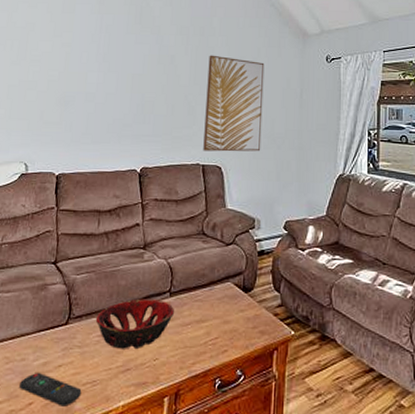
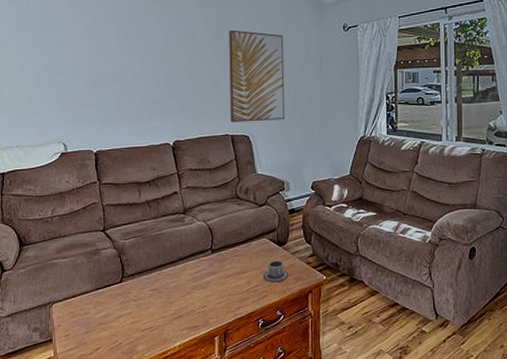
remote control: present [19,373,82,407] -> none [86,324,142,349]
decorative bowl: present [95,298,174,350] -> none [146,256,217,300]
cup: none [224,309,253,334] -> present [263,260,289,282]

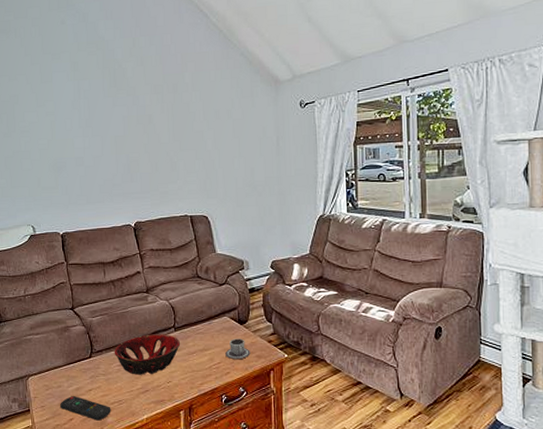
remote control: none [86,324,142,349] -> present [60,396,111,421]
decorative bowl: none [146,256,217,300] -> present [114,334,180,375]
wall art: present [229,30,285,122] -> none [185,110,243,203]

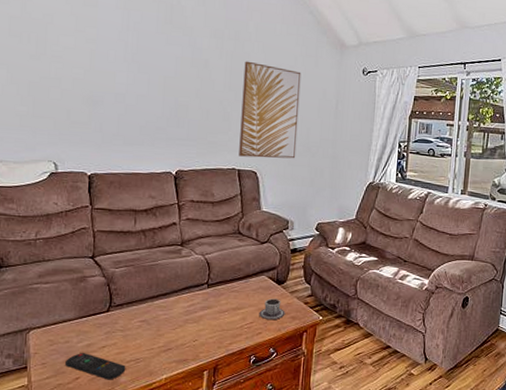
decorative bowl: present [114,334,180,375] -> none [136,289,212,333]
wall art: none [185,110,243,203] -> present [239,61,301,159]

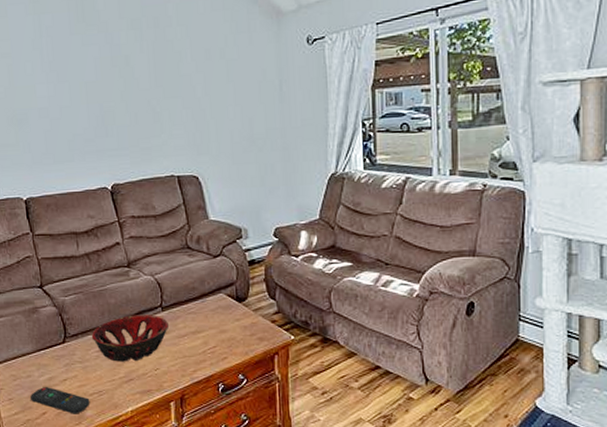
decorative bowl: none [136,289,212,333] -> present [91,314,168,362]
wall art: present [239,61,301,159] -> none [168,49,240,161]
cup: present [259,298,285,319] -> none [221,318,251,342]

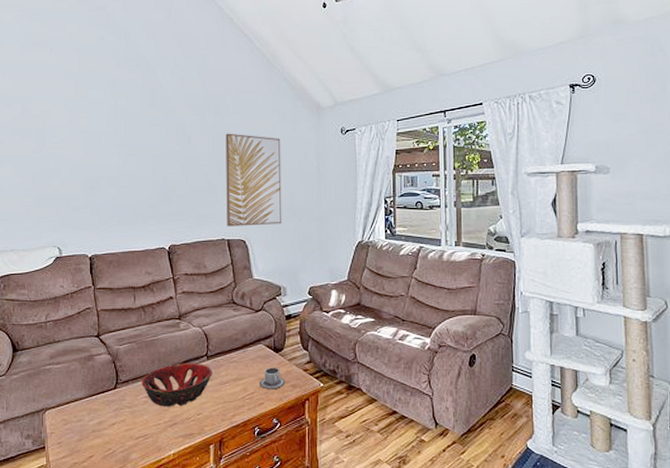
remote control: present [30,387,90,414] -> none [79,431,136,457]
wall art: none [168,49,240,161] -> present [225,133,282,227]
cup: none [221,318,251,342] -> present [259,367,285,389]

